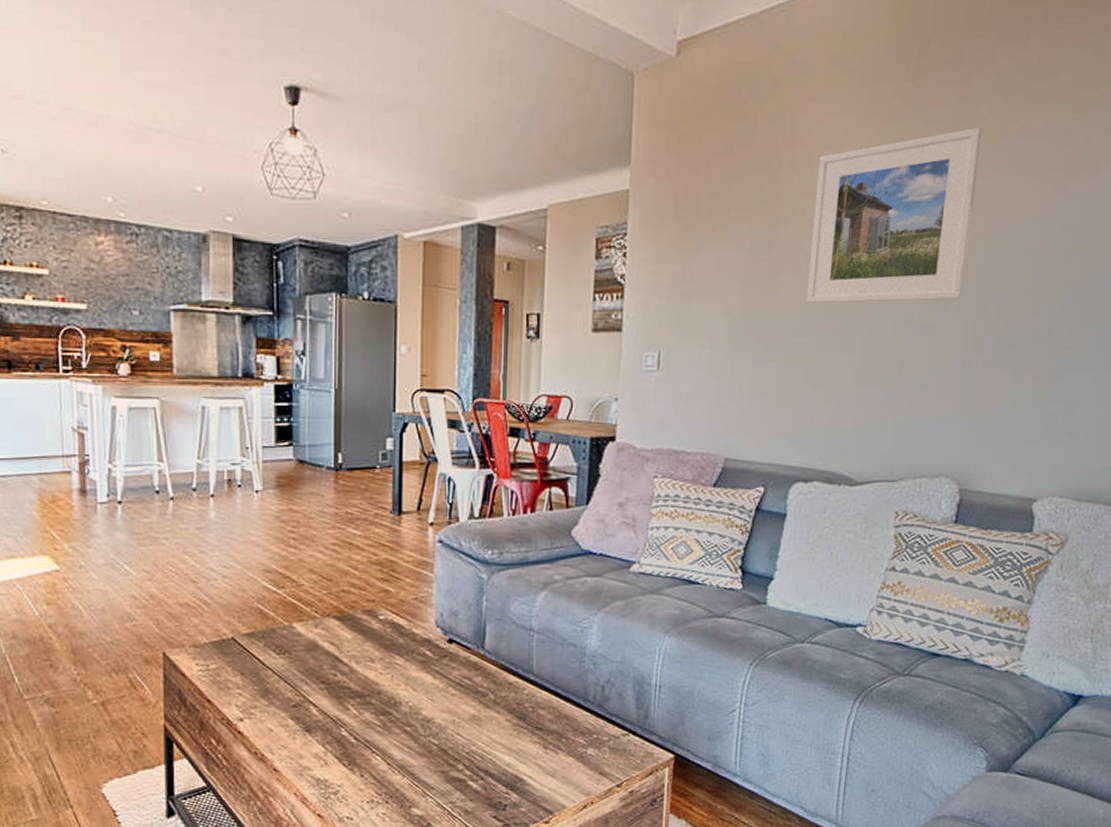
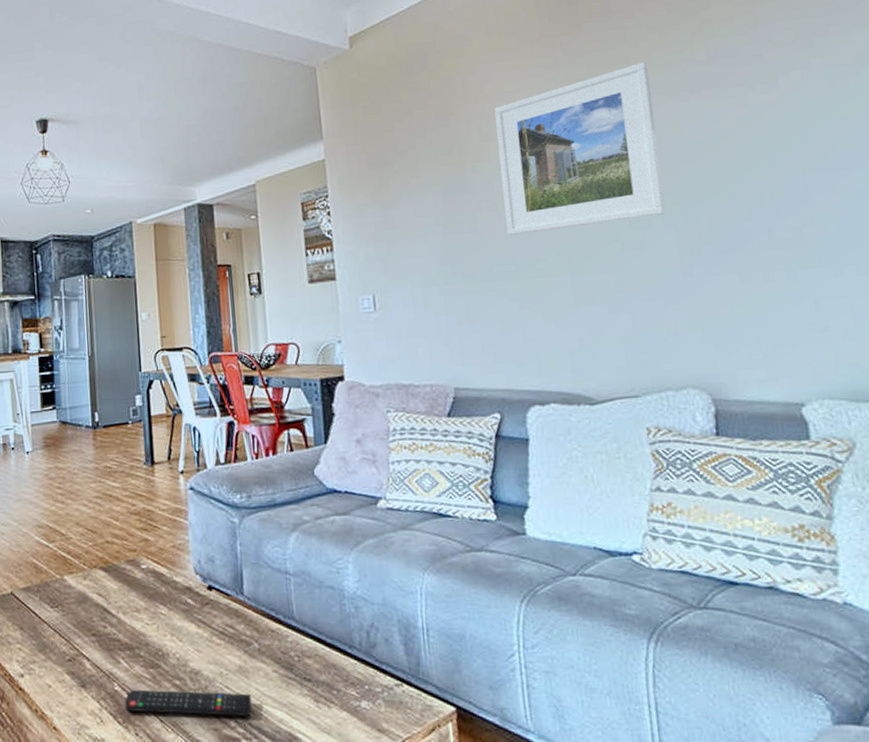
remote control: none [351,734,481,761] -> present [124,689,252,717]

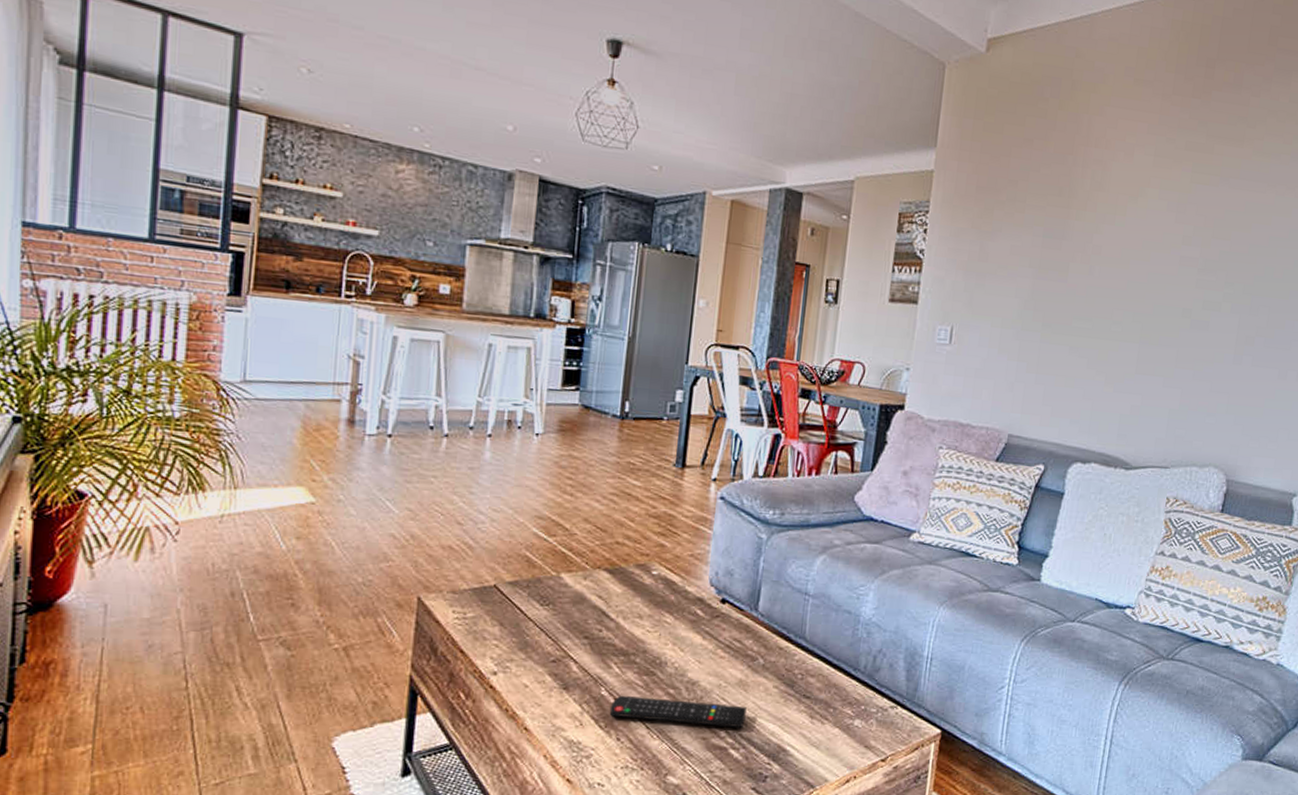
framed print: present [494,61,666,235] -> none [1093,145,1259,301]

